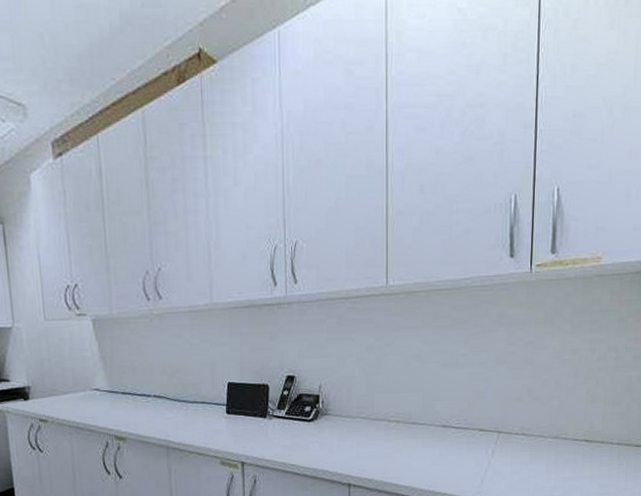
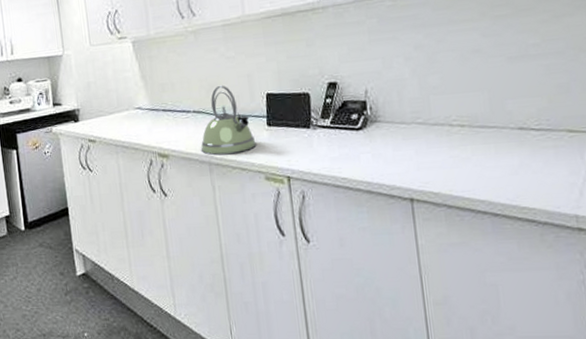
kettle: none [159,371,215,440] -> present [200,85,257,156]

